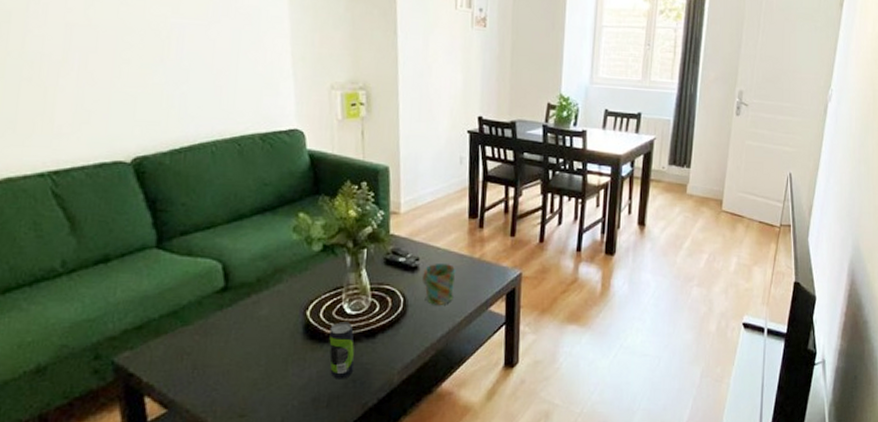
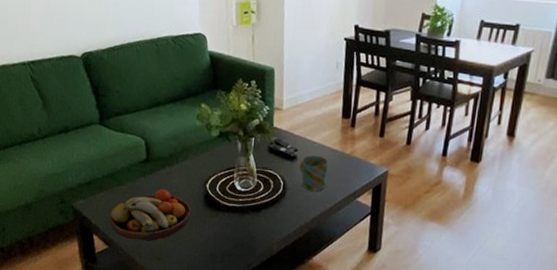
fruit bowl: none [170,323,287,396] -> present [110,188,192,242]
beverage can: present [329,322,355,379] -> none [223,196,243,242]

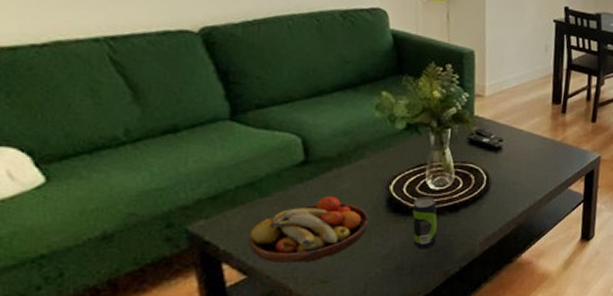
beverage can: none [223,196,243,242] -> present [412,196,438,249]
mug: present [300,155,329,192] -> none [506,144,538,183]

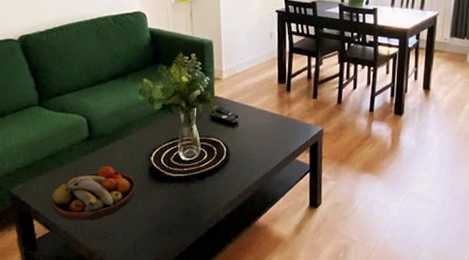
beverage can: present [412,196,438,249] -> none [168,166,189,212]

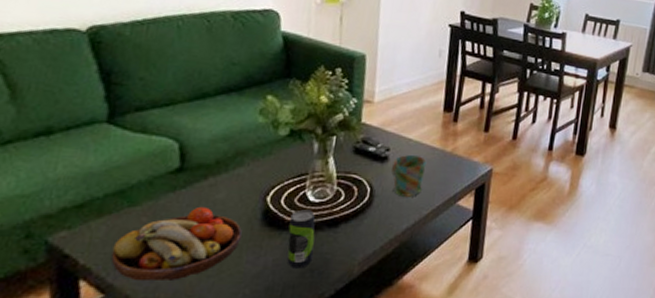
beverage can: none [168,166,189,212] -> present [287,209,316,269]
mug: none [241,120,268,155] -> present [391,154,427,197]

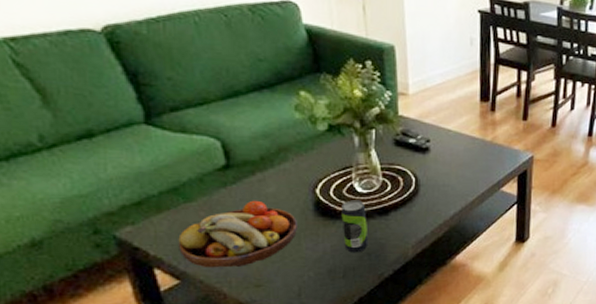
mug: present [391,154,427,197] -> none [434,144,468,185]

